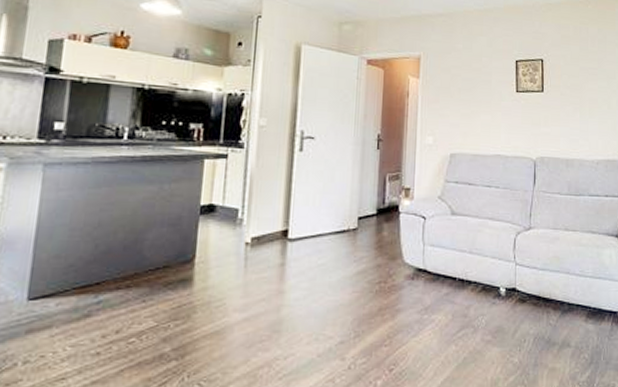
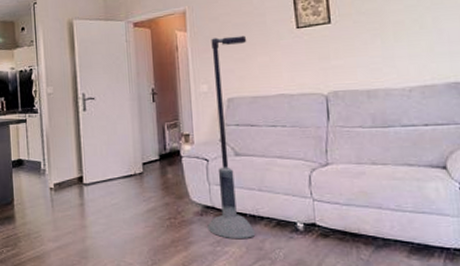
floor lamp: none [417,89,474,305] -> present [207,35,256,238]

